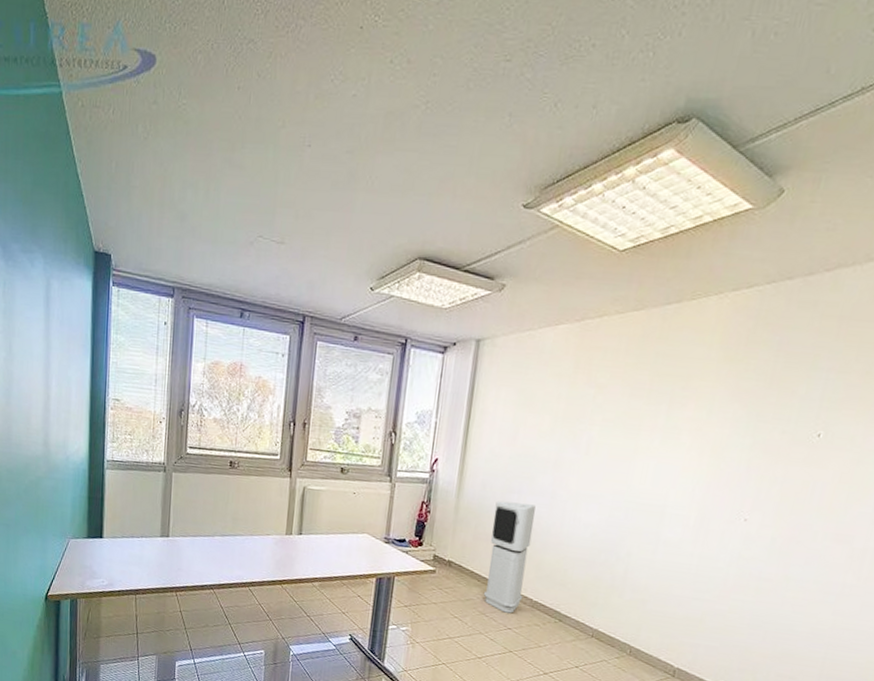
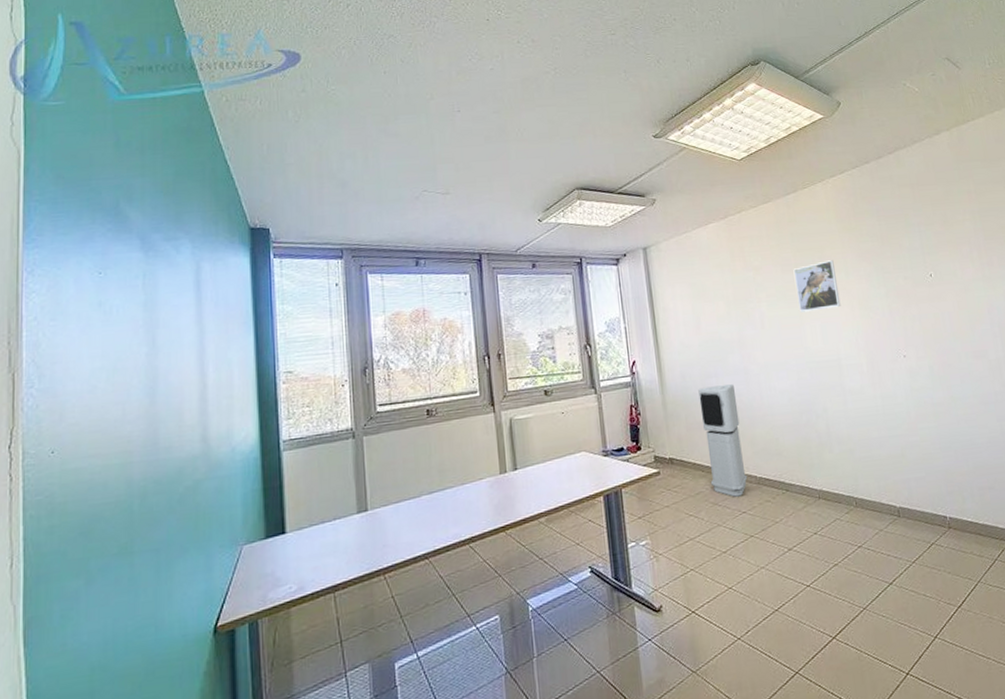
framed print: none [636,393,698,450] -> present [793,260,841,313]

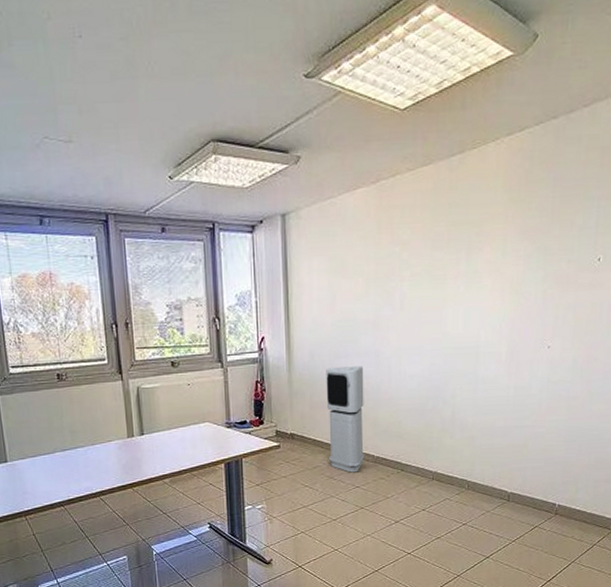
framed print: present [793,260,841,313] -> none [444,237,492,295]

